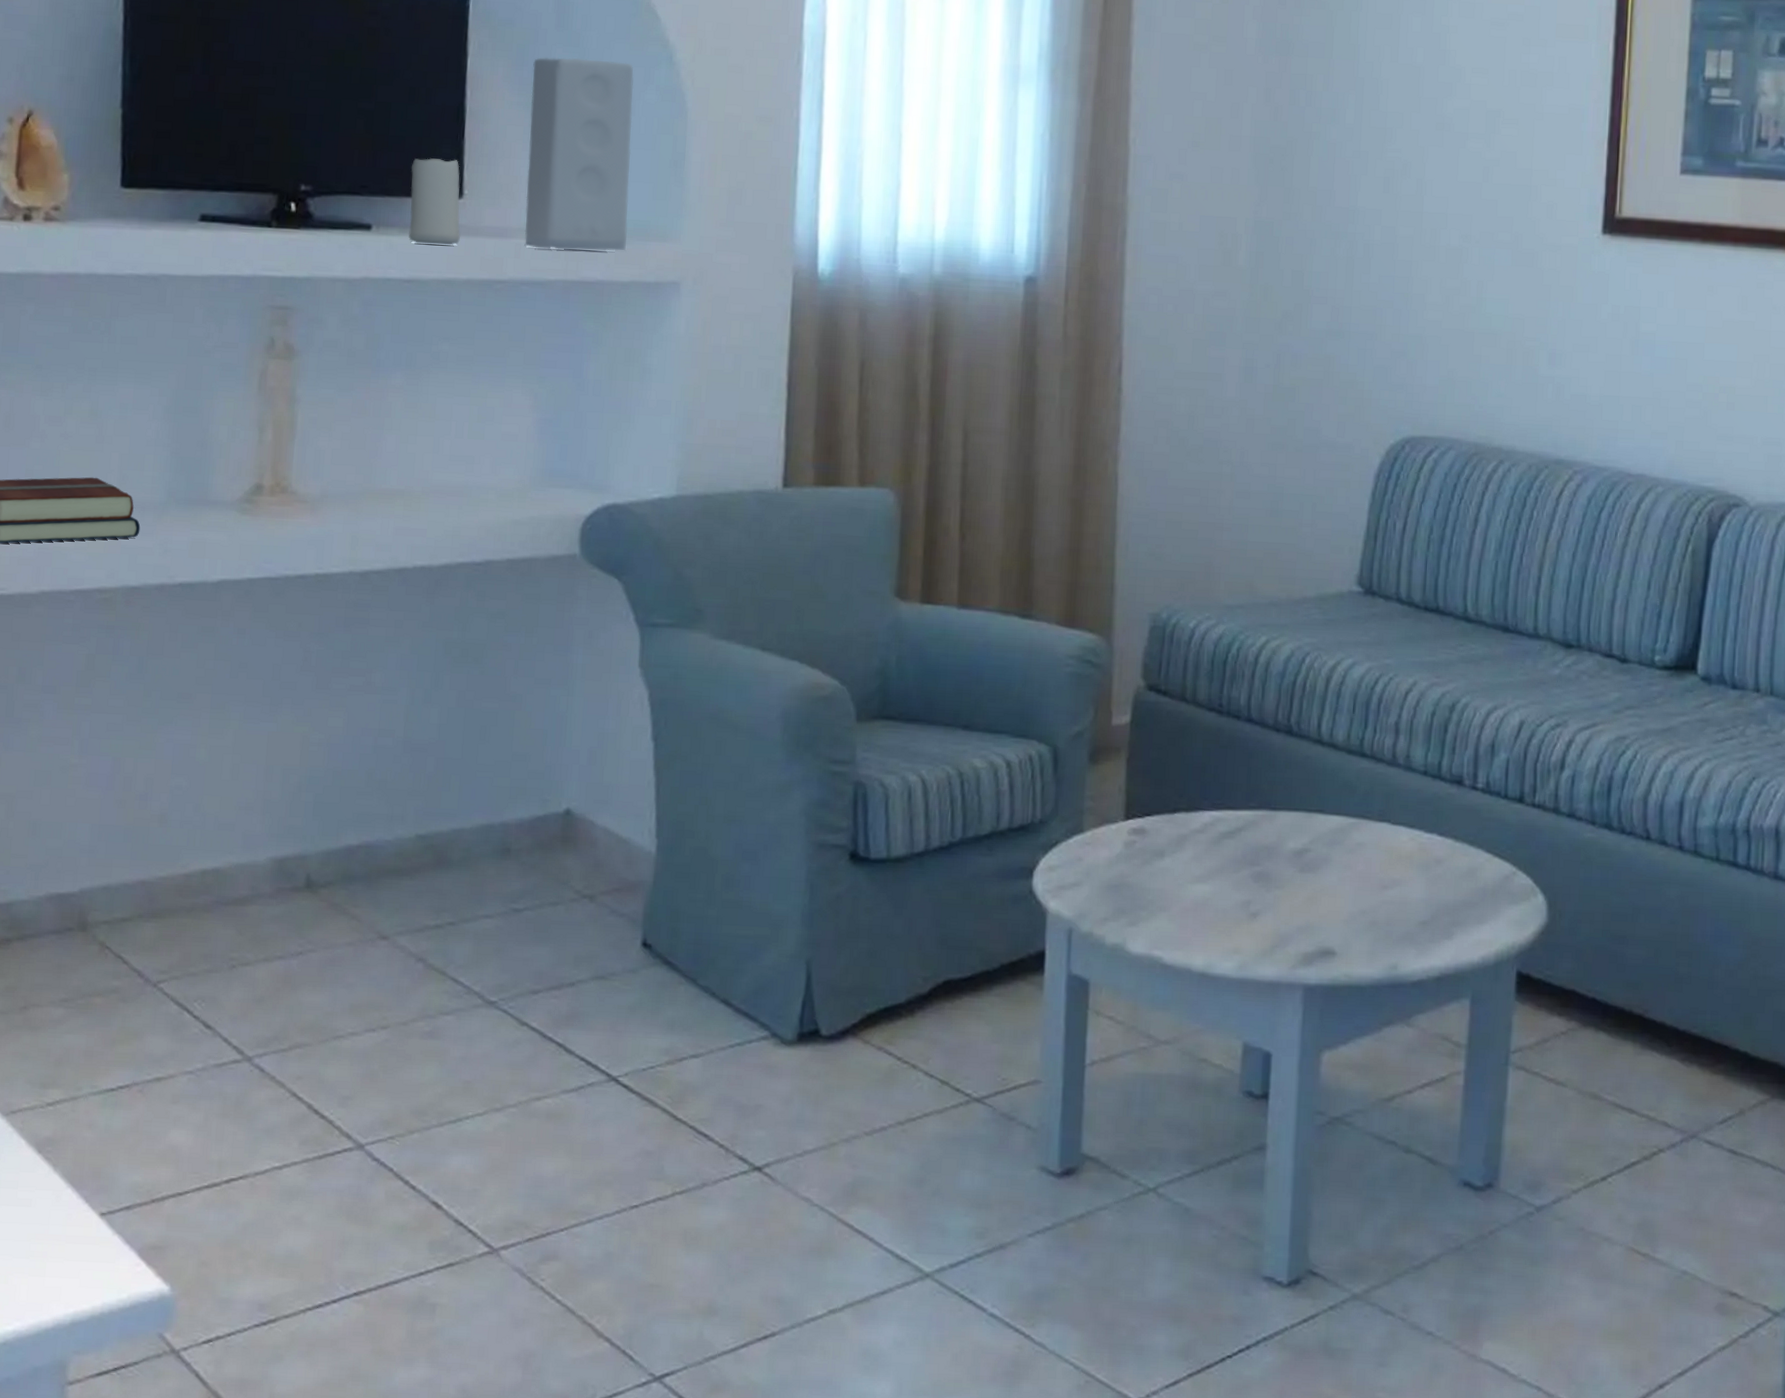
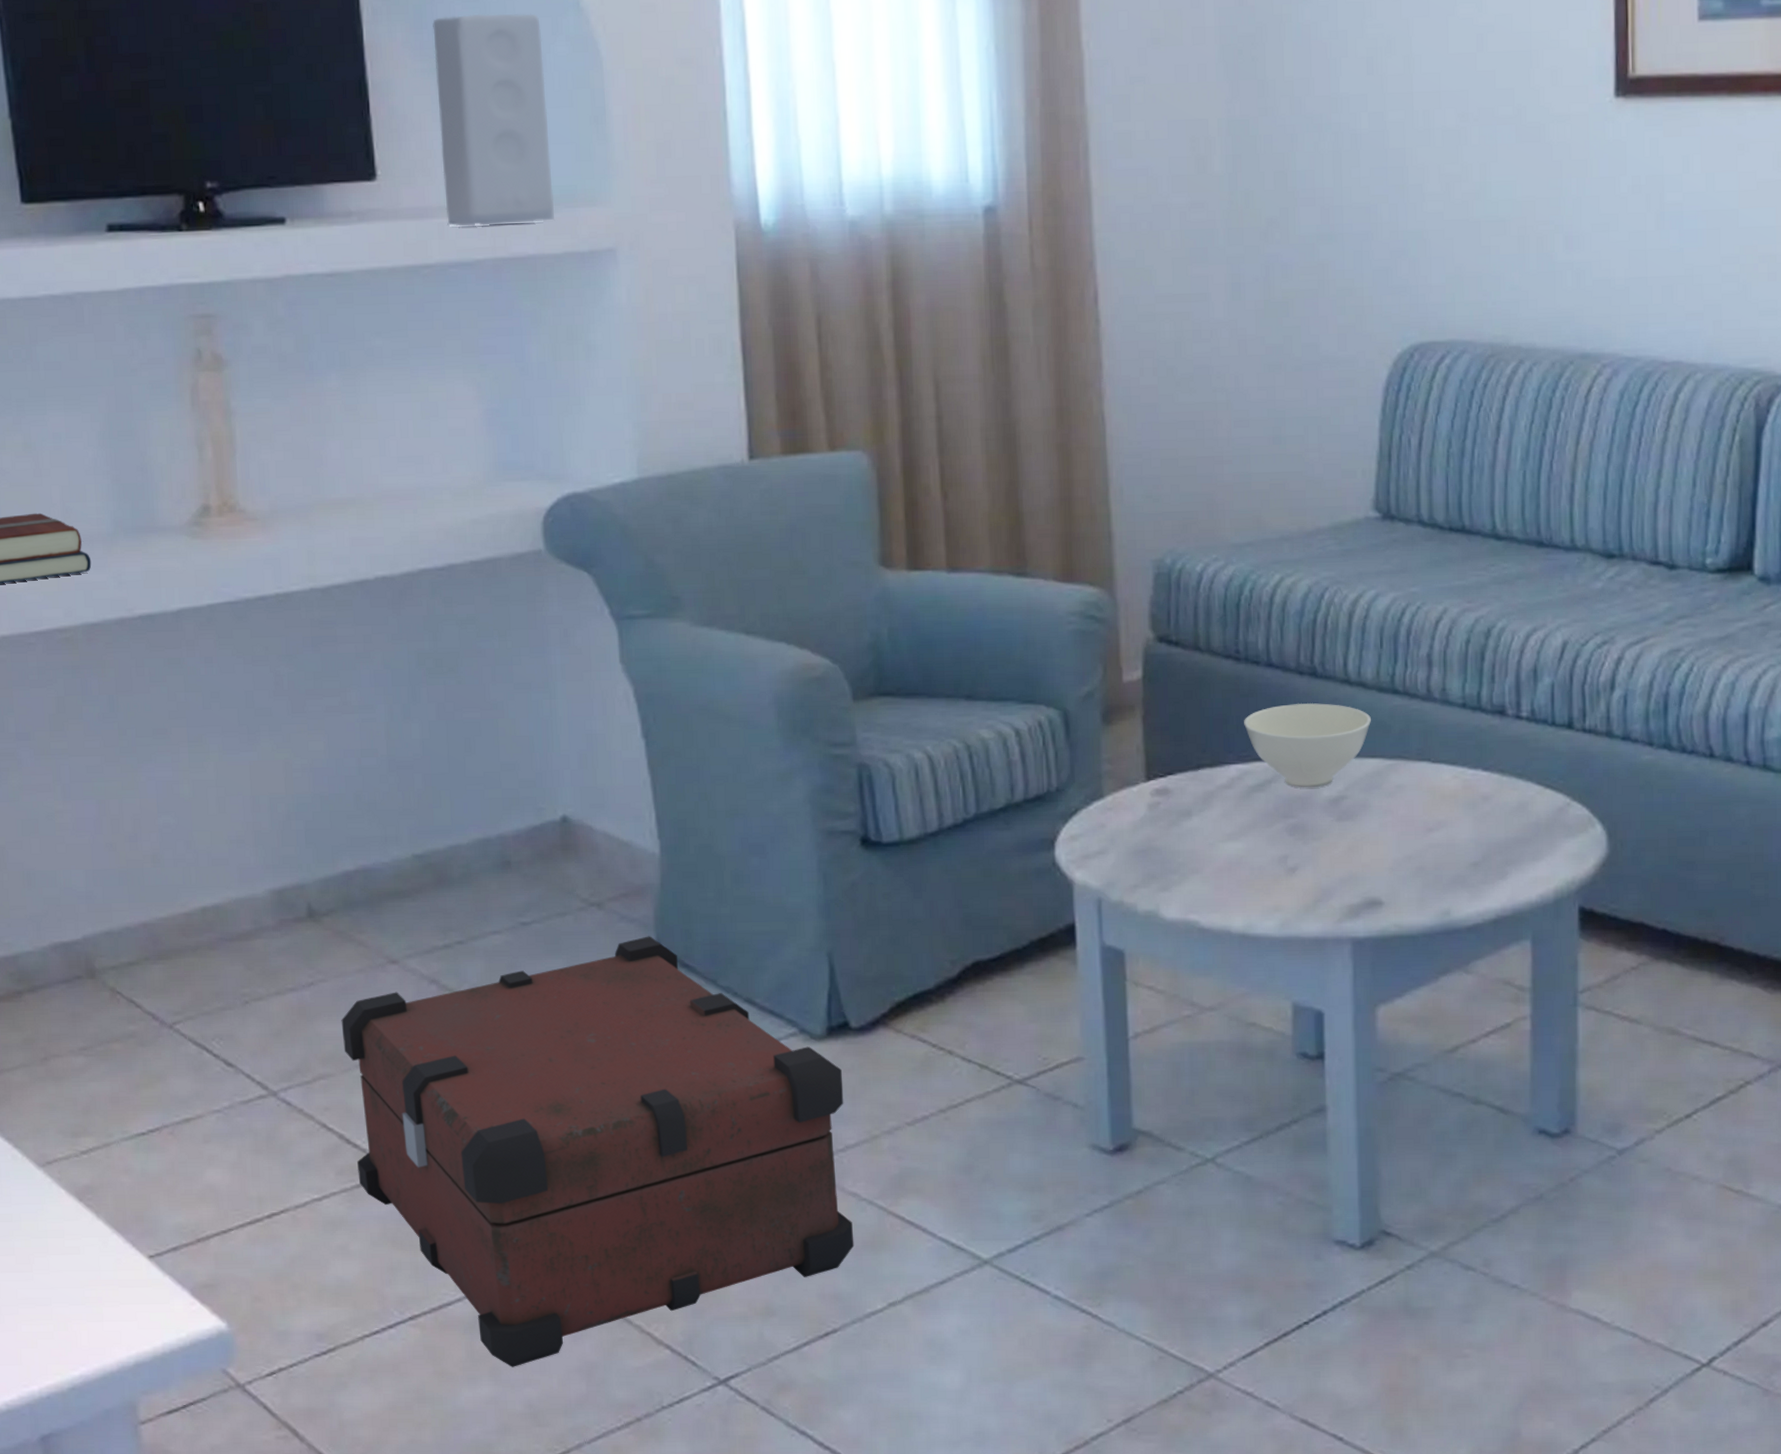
suitcase: none [321,931,808,1351] -> present [341,936,854,1367]
candle: present [408,158,461,245] -> none [318,139,380,234]
bowl: none [1221,758,1340,839] -> present [1244,703,1372,788]

